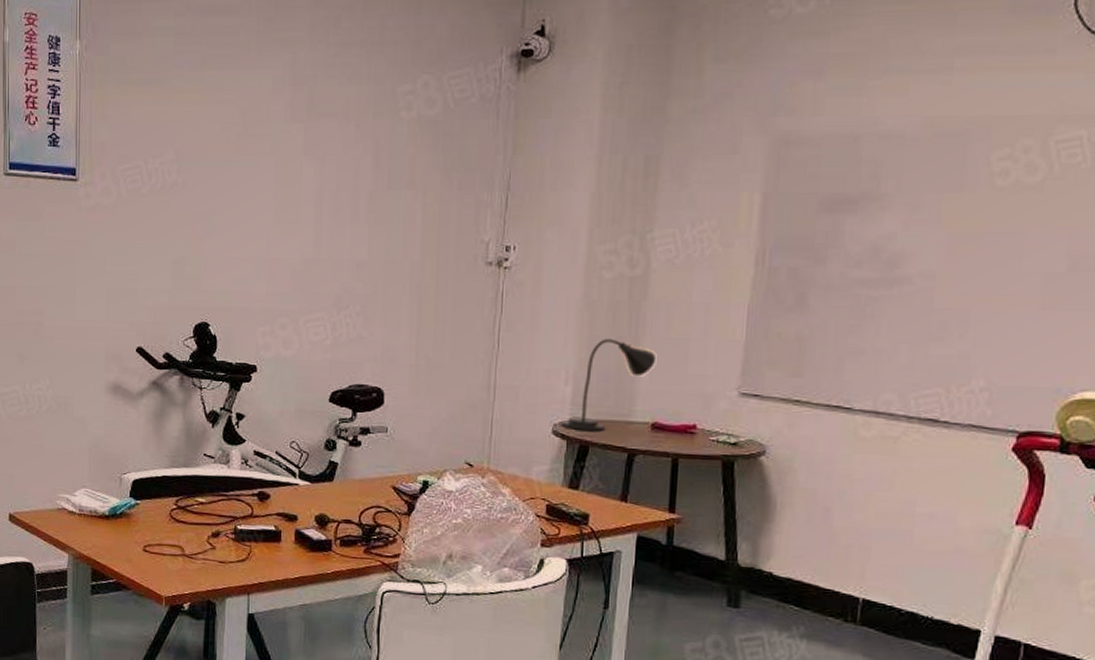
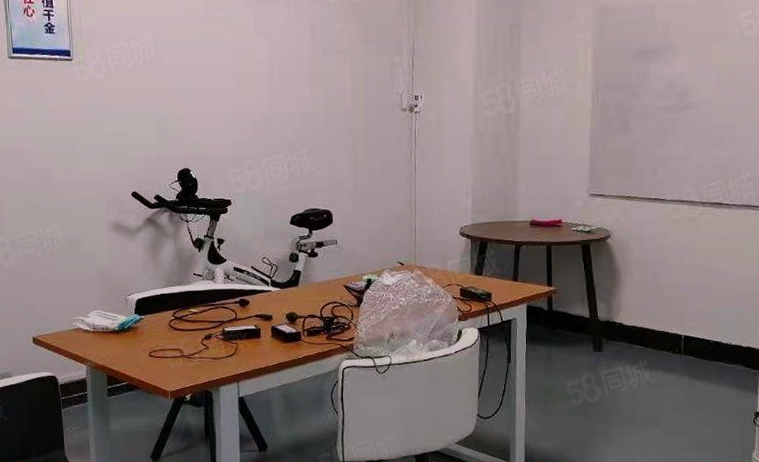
desk lamp: present [558,338,657,432] -> none [464,160,530,231]

